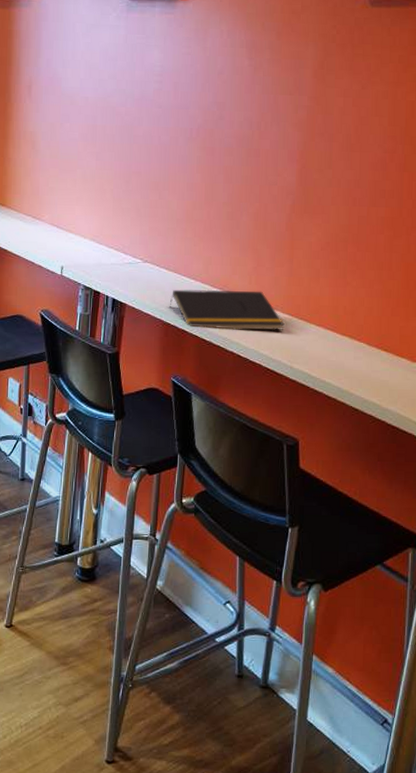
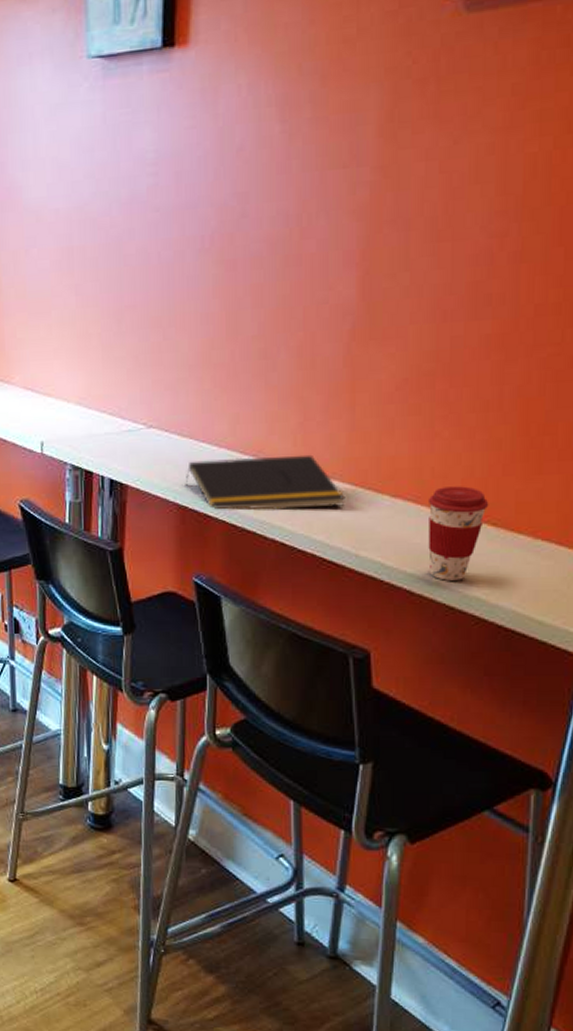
coffee cup: none [341,321,382,389] -> present [427,486,489,581]

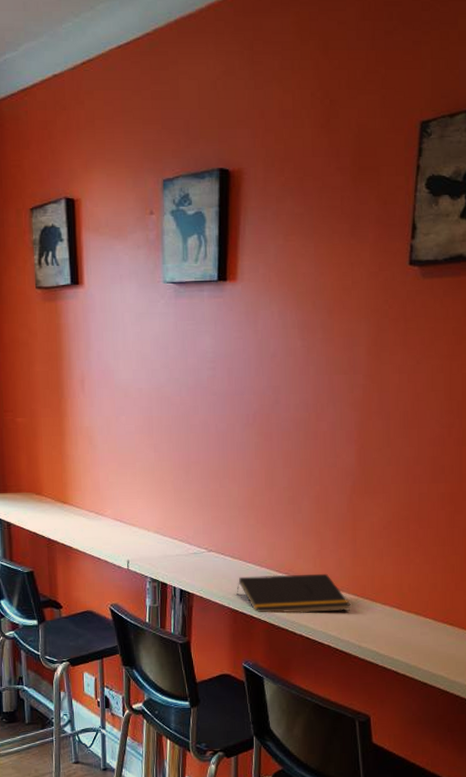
coffee cup: present [427,486,489,581] -> none [406,597,447,664]

